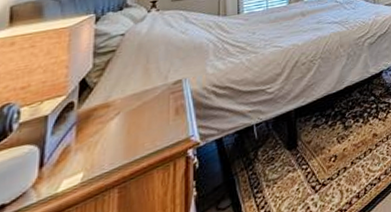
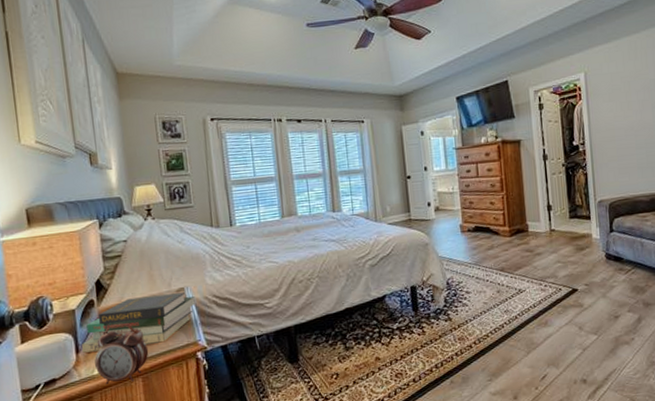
books: none [47,85,192,167] -> present [81,292,195,353]
alarm clock: none [61,125,132,204] -> present [94,322,149,385]

